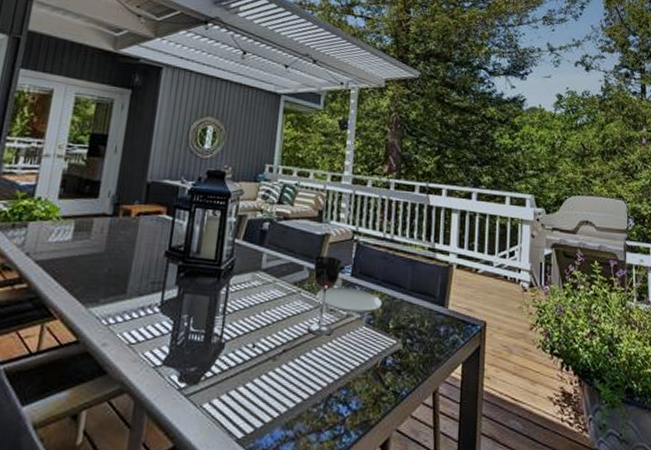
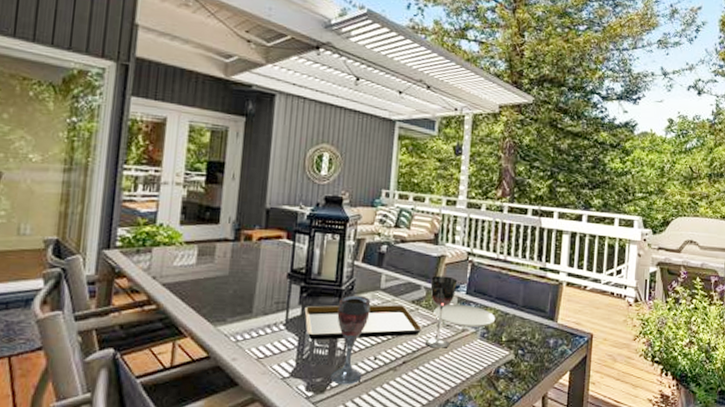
decorative tray: none [181,286,305,325] -> present [304,304,423,340]
cup: none [205,275,251,376] -> present [330,295,371,385]

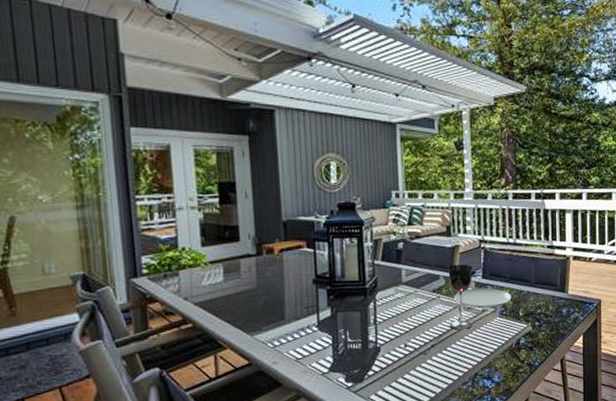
decorative tray: present [304,304,423,340] -> none [333,294,446,337]
cup: present [330,295,371,385] -> none [364,291,396,373]

